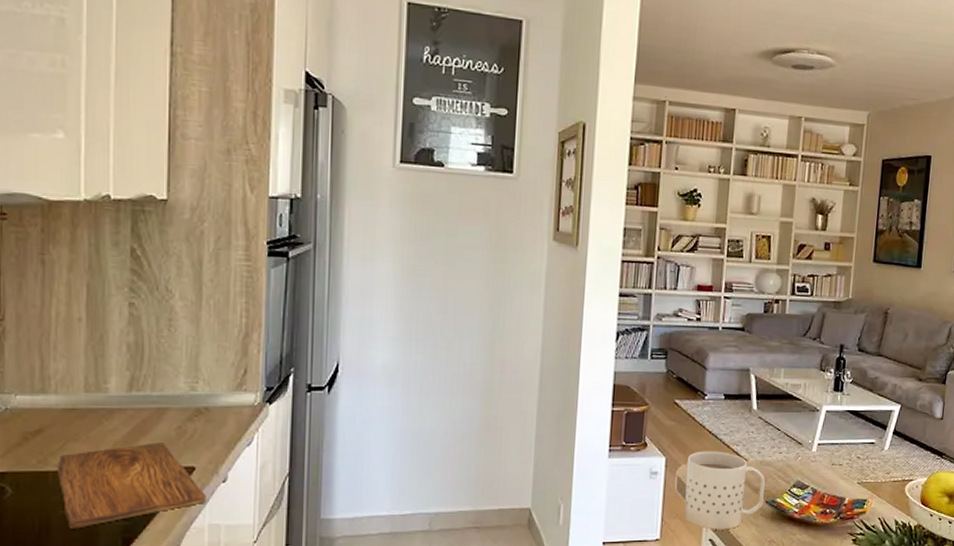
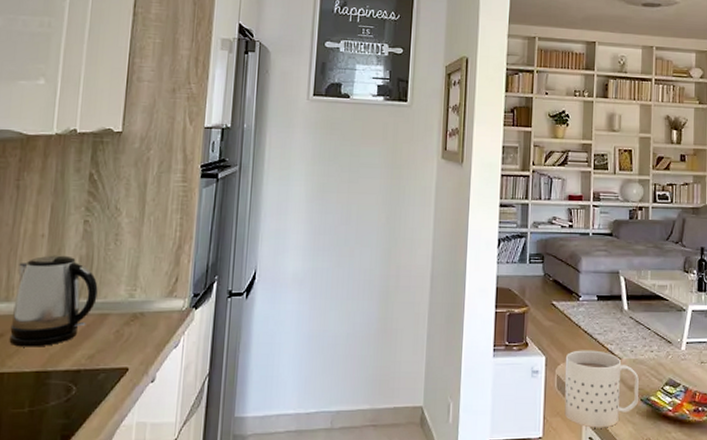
kettle: none [51,342,152,444] -> present [9,255,98,347]
cutting board: present [58,442,206,529] -> none [11,345,136,427]

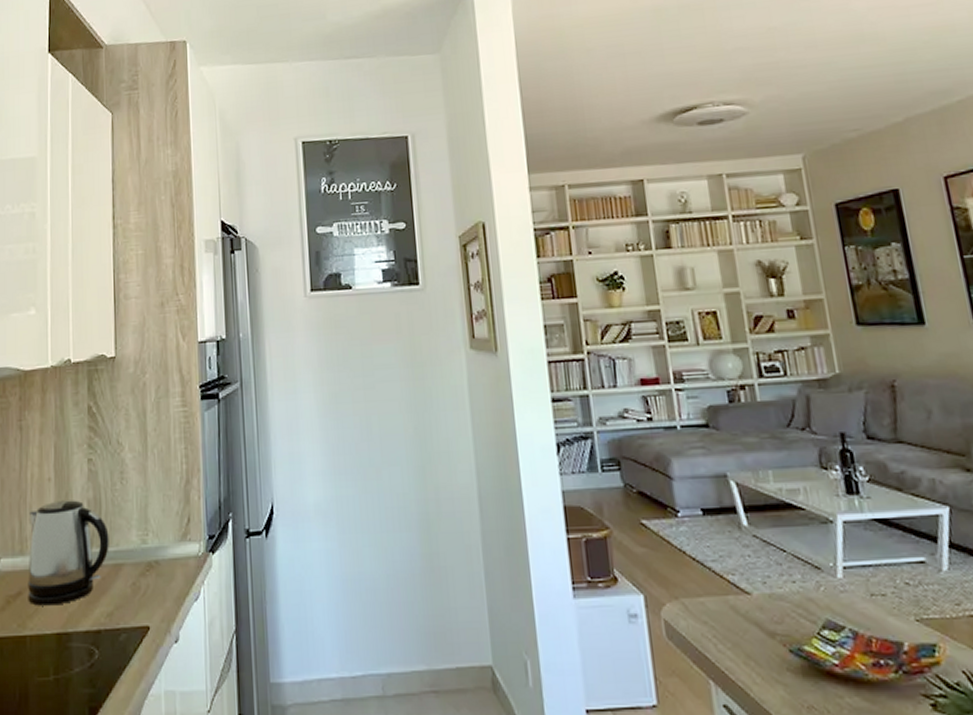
mug: present [564,350,639,428] -> none [671,583,788,692]

